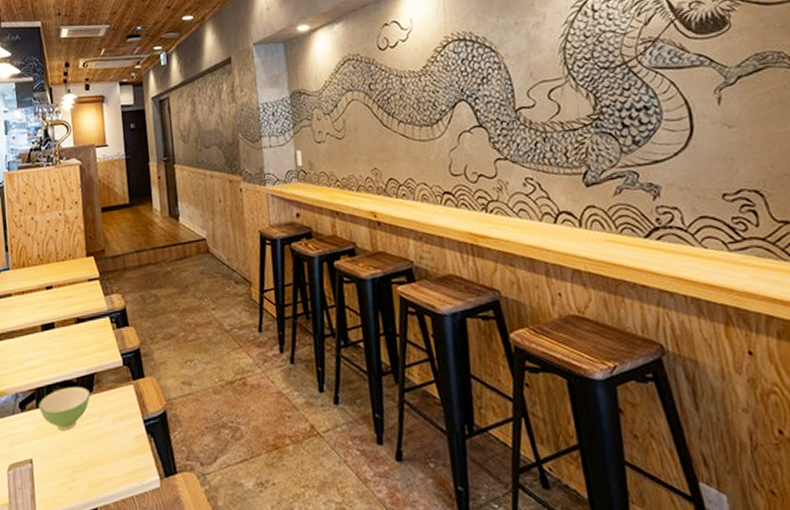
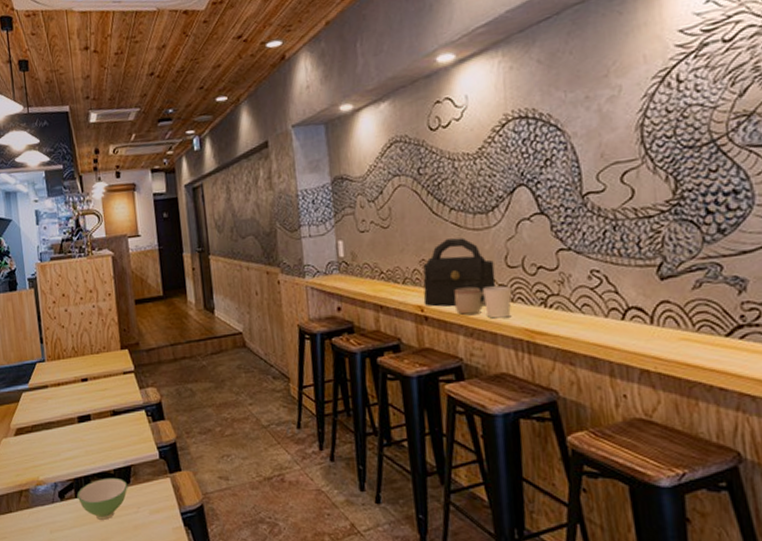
handbag: none [375,148,442,212] -> present [423,237,496,307]
mug: none [404,193,433,221] -> present [454,287,486,316]
dixie cup: none [430,192,457,224] -> present [483,285,512,319]

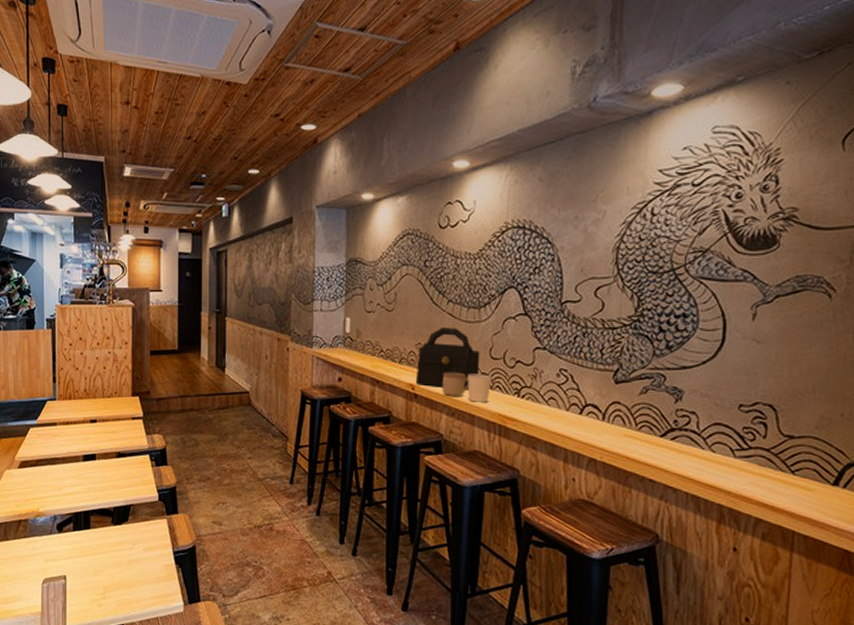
bowl: present [76,477,128,520] -> none [75,514,126,553]

